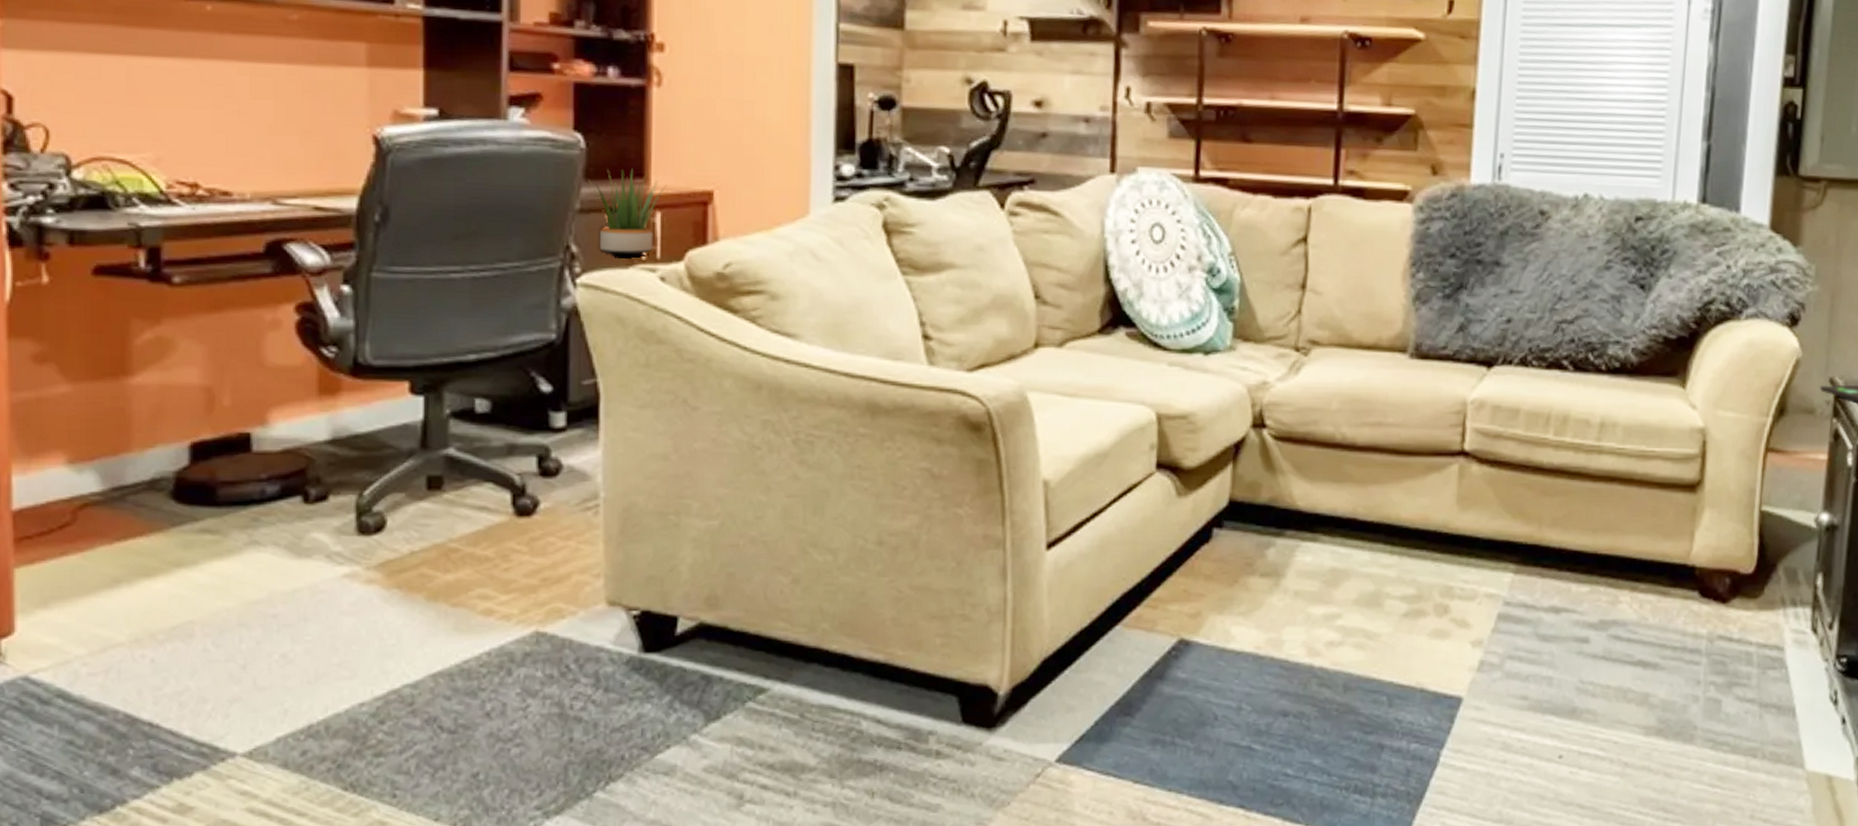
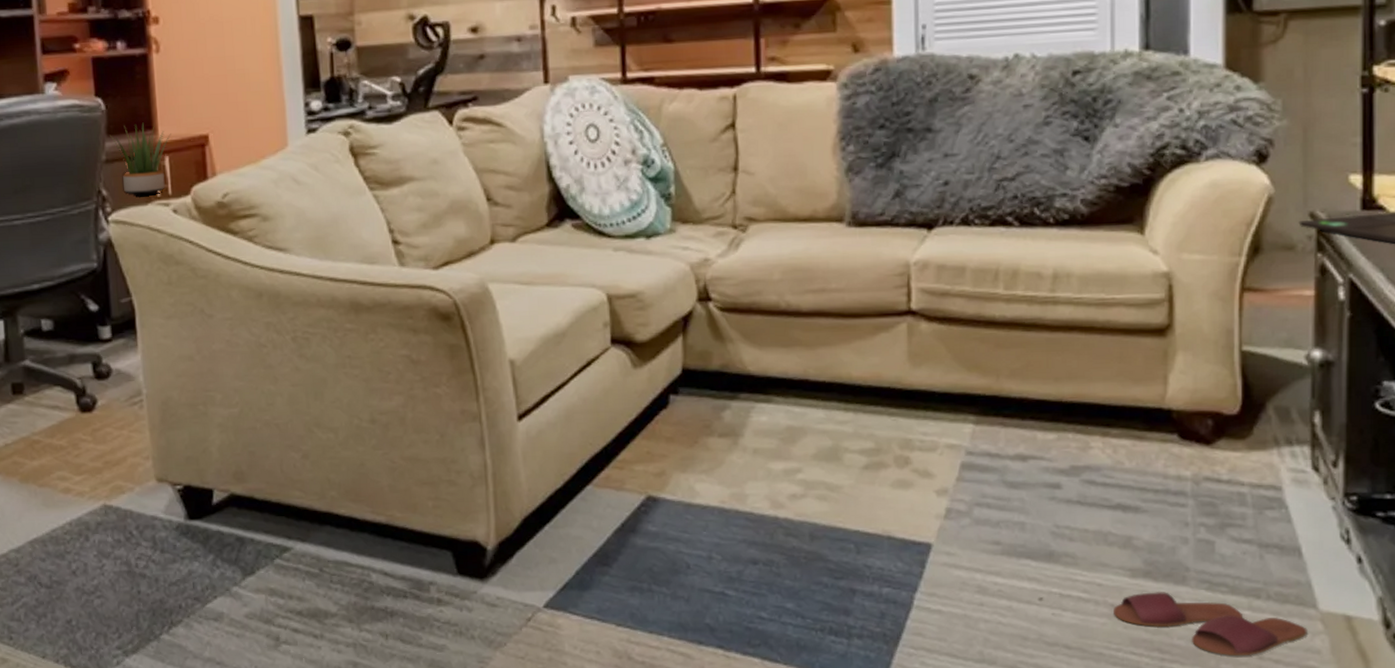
slippers: none [1626,750,1794,816] -> present [1114,592,1308,657]

